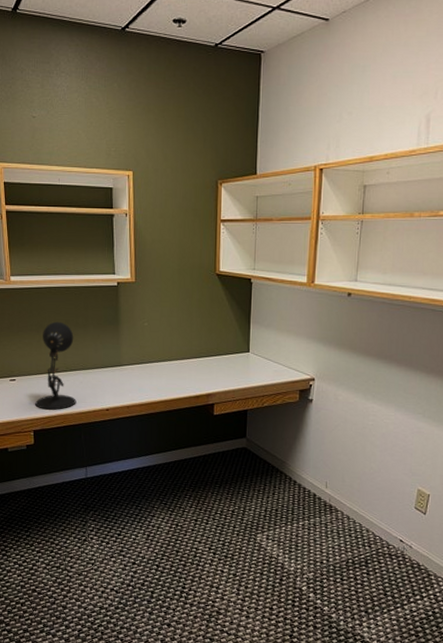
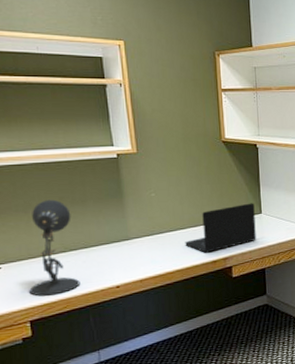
laptop: none [171,340,243,387] -> present [185,203,256,253]

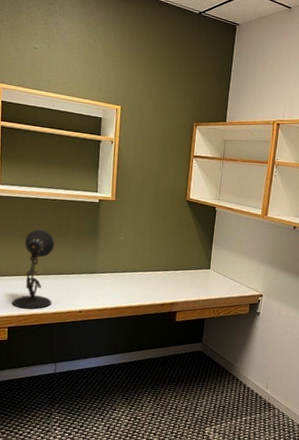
laptop: present [185,203,256,253] -> none [141,258,205,296]

